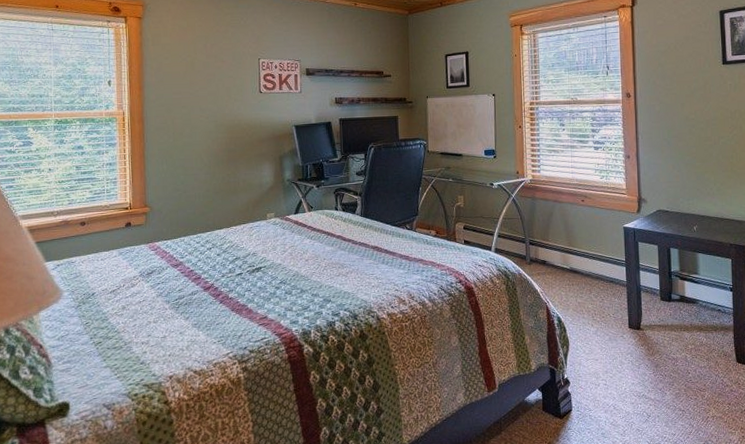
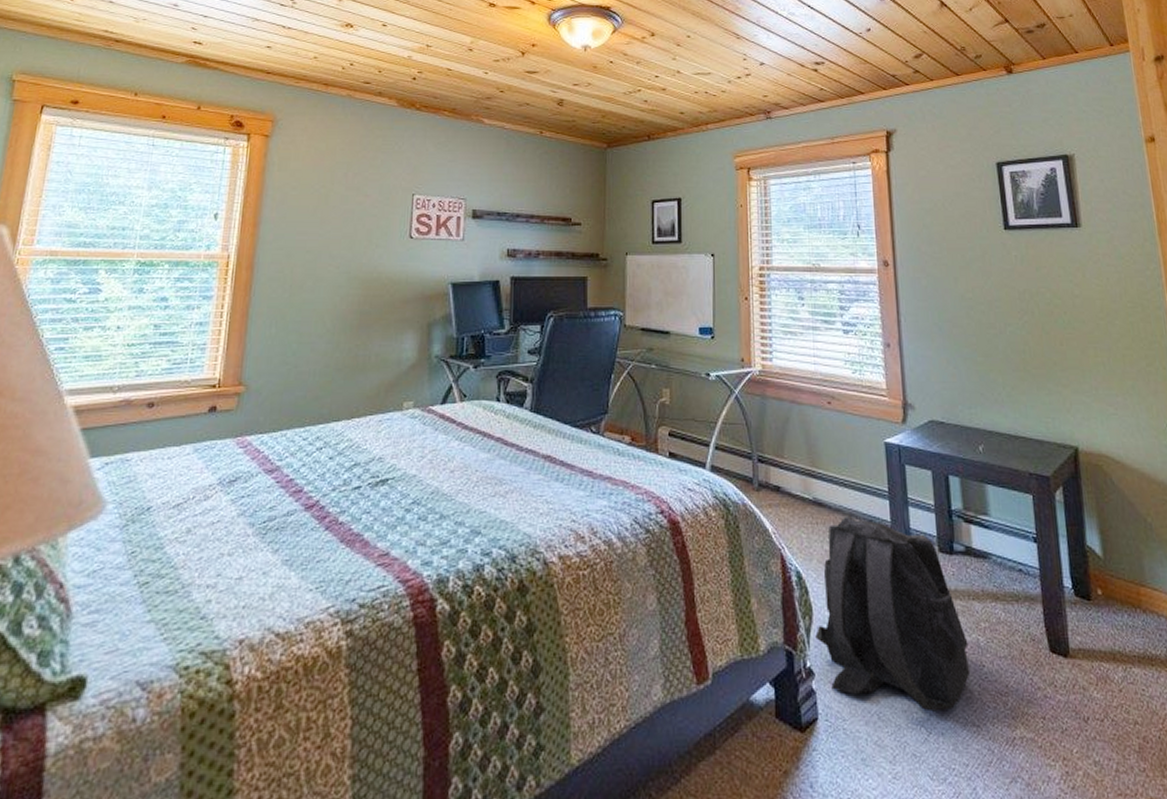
backpack: none [571,279,680,403] -> present [815,517,971,712]

